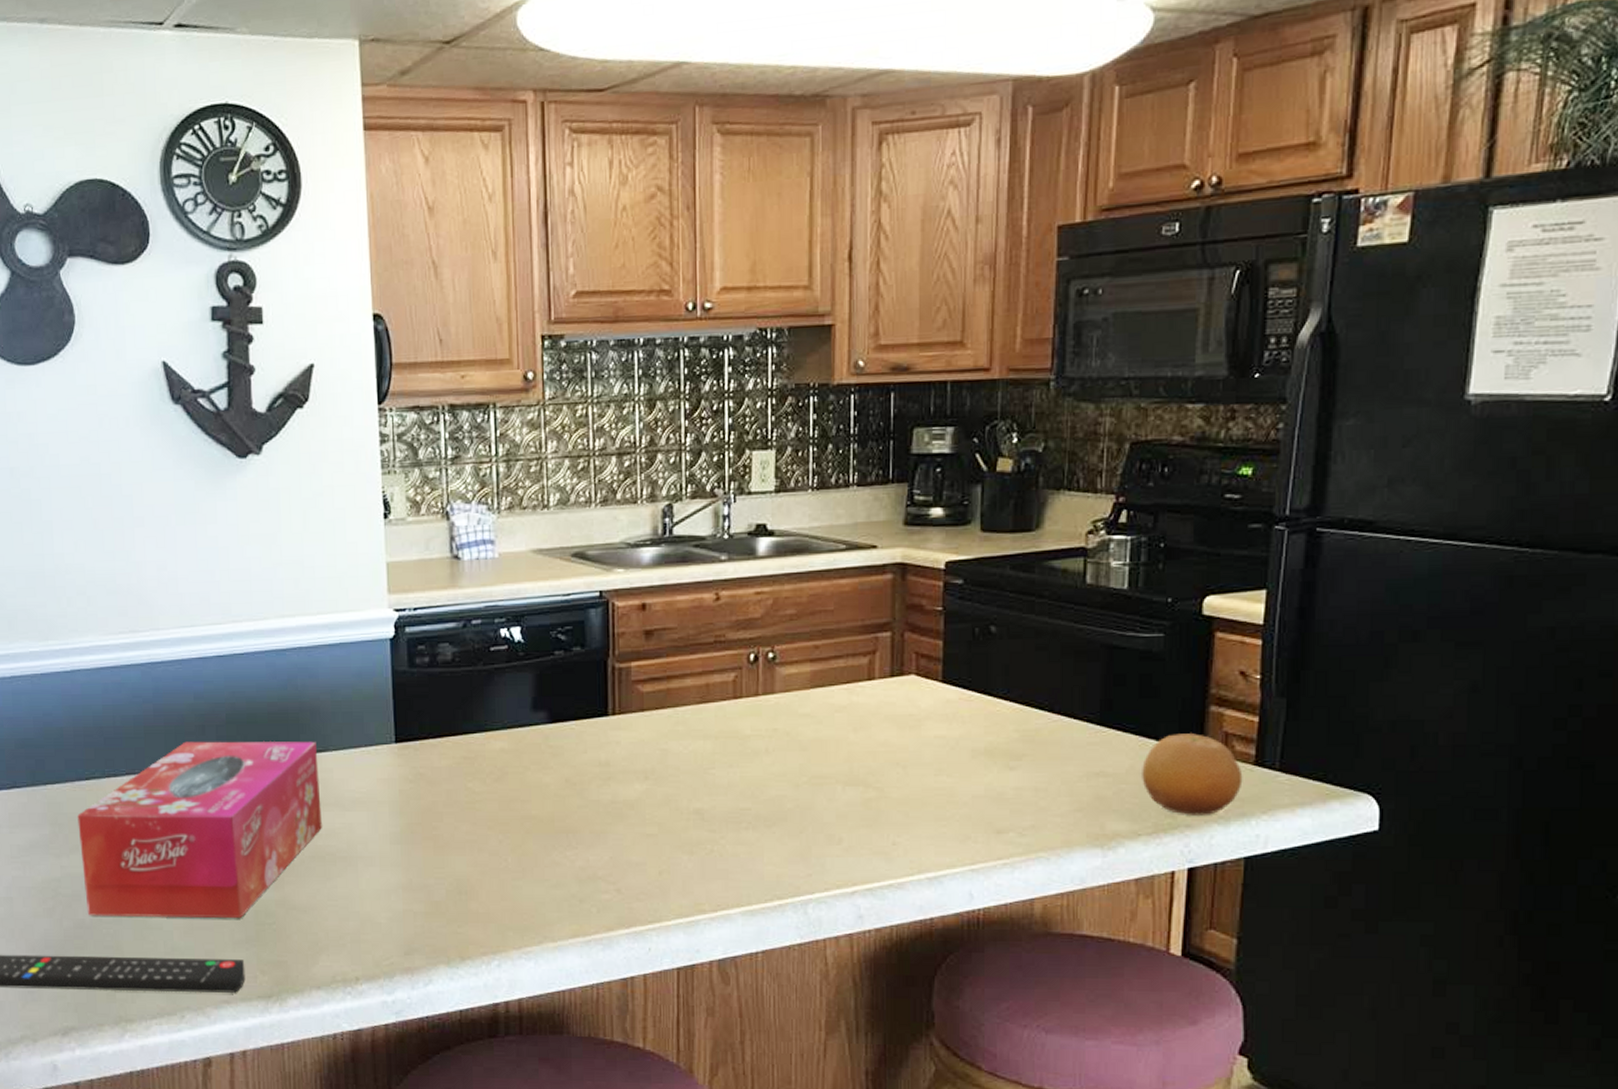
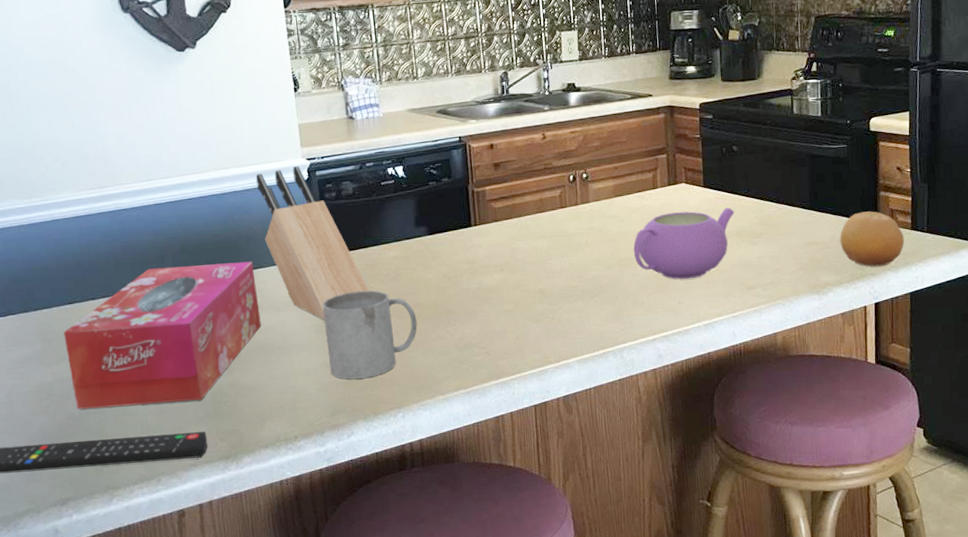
knife block: none [327,617,466,827] -> present [255,165,370,320]
mug: none [402,792,526,909] -> present [322,290,418,379]
teapot: none [832,713,986,812] -> present [633,207,735,280]

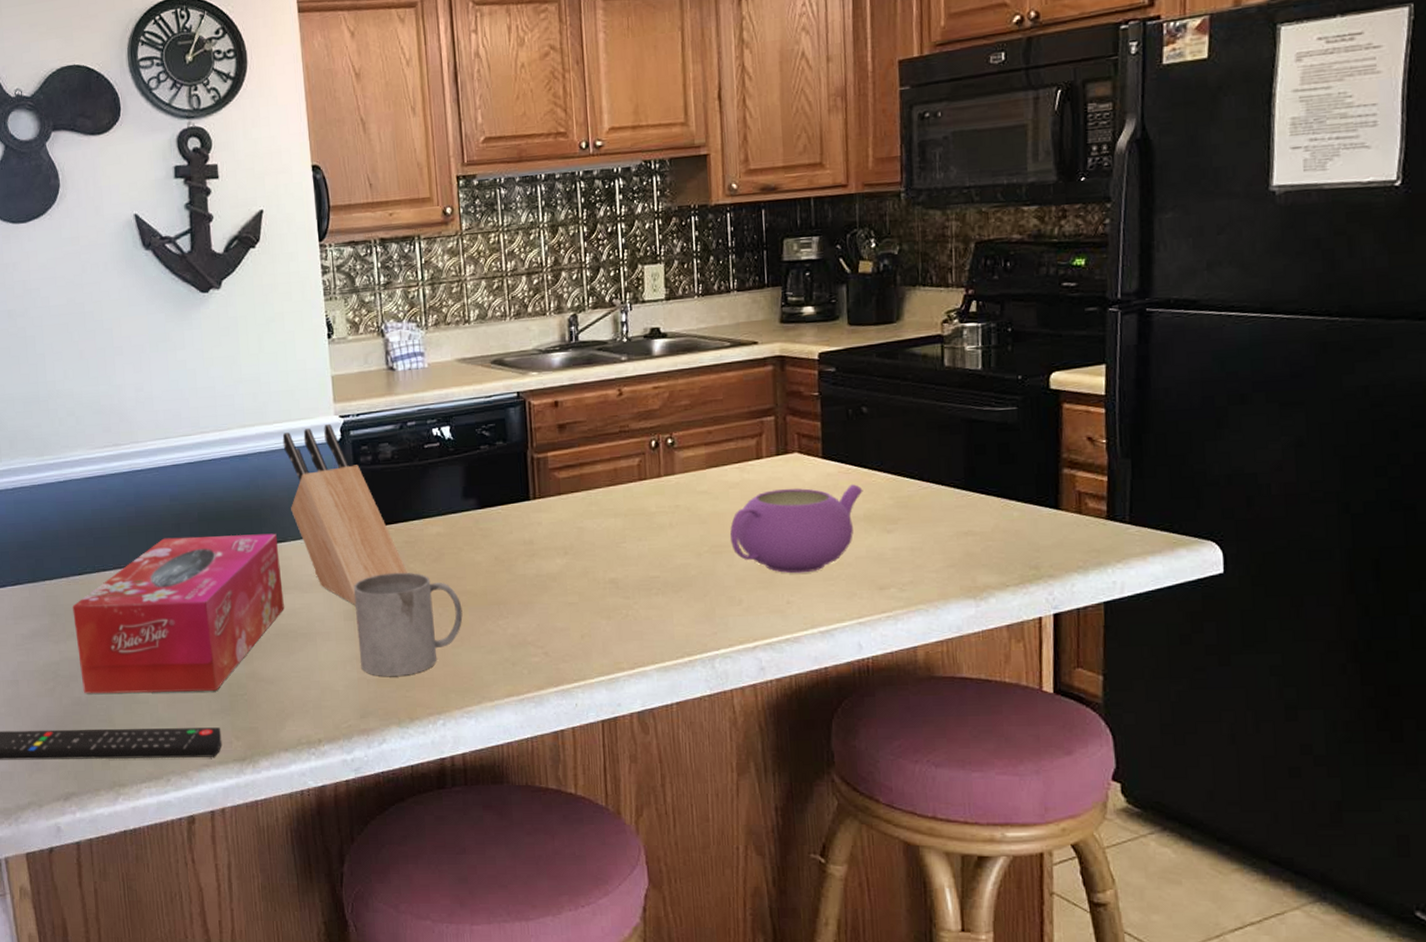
fruit: present [840,211,905,267] -> none [1005,494,1098,567]

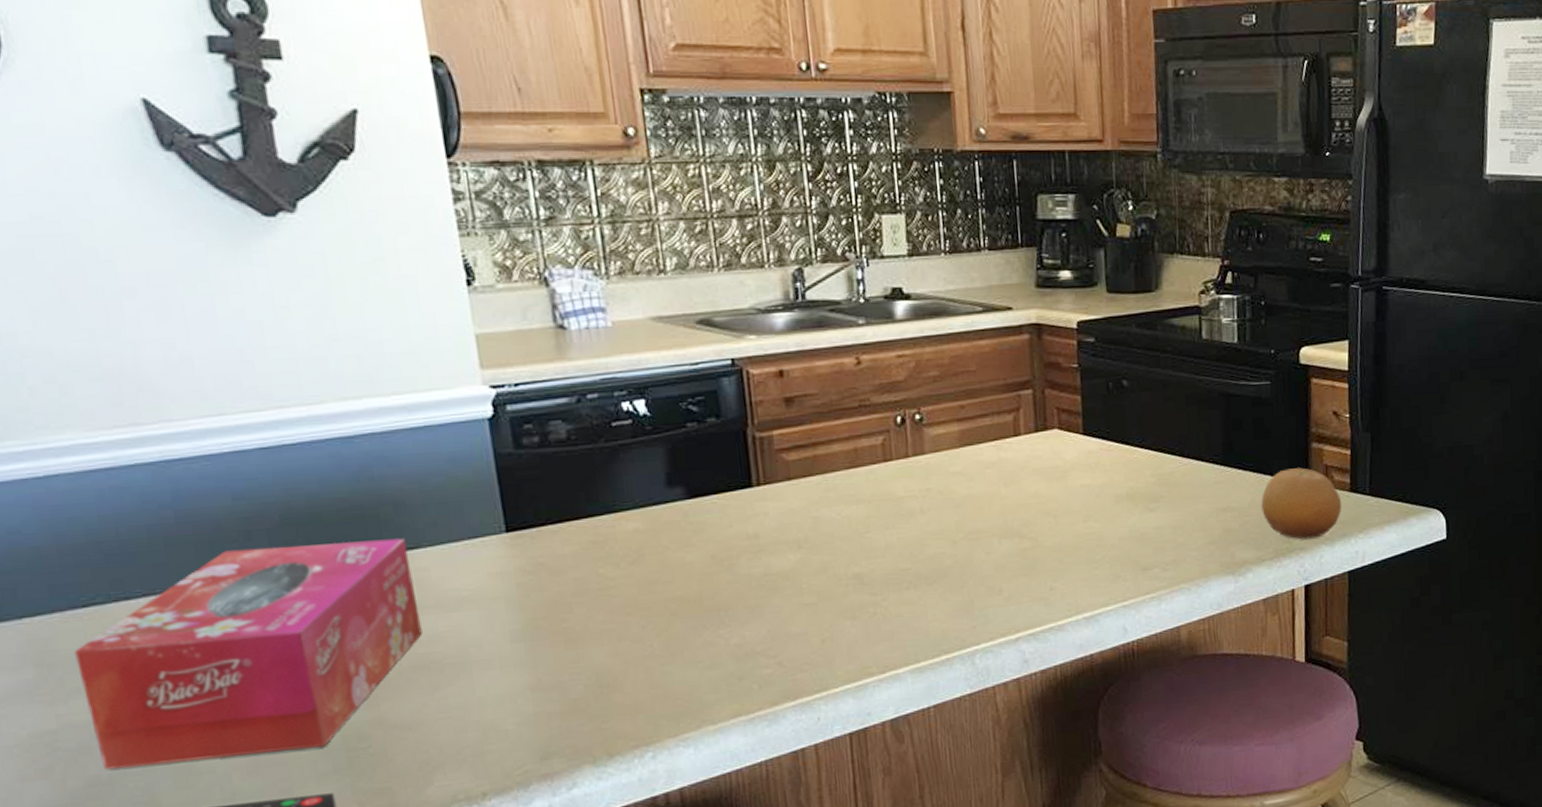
knife block: present [282,423,408,605] -> none [405,395,597,623]
mug: present [353,572,463,676] -> none [521,579,673,708]
teapot: present [729,484,863,574] -> none [987,462,1125,558]
fruit: none [1005,494,1098,567] -> present [1261,468,1342,540]

